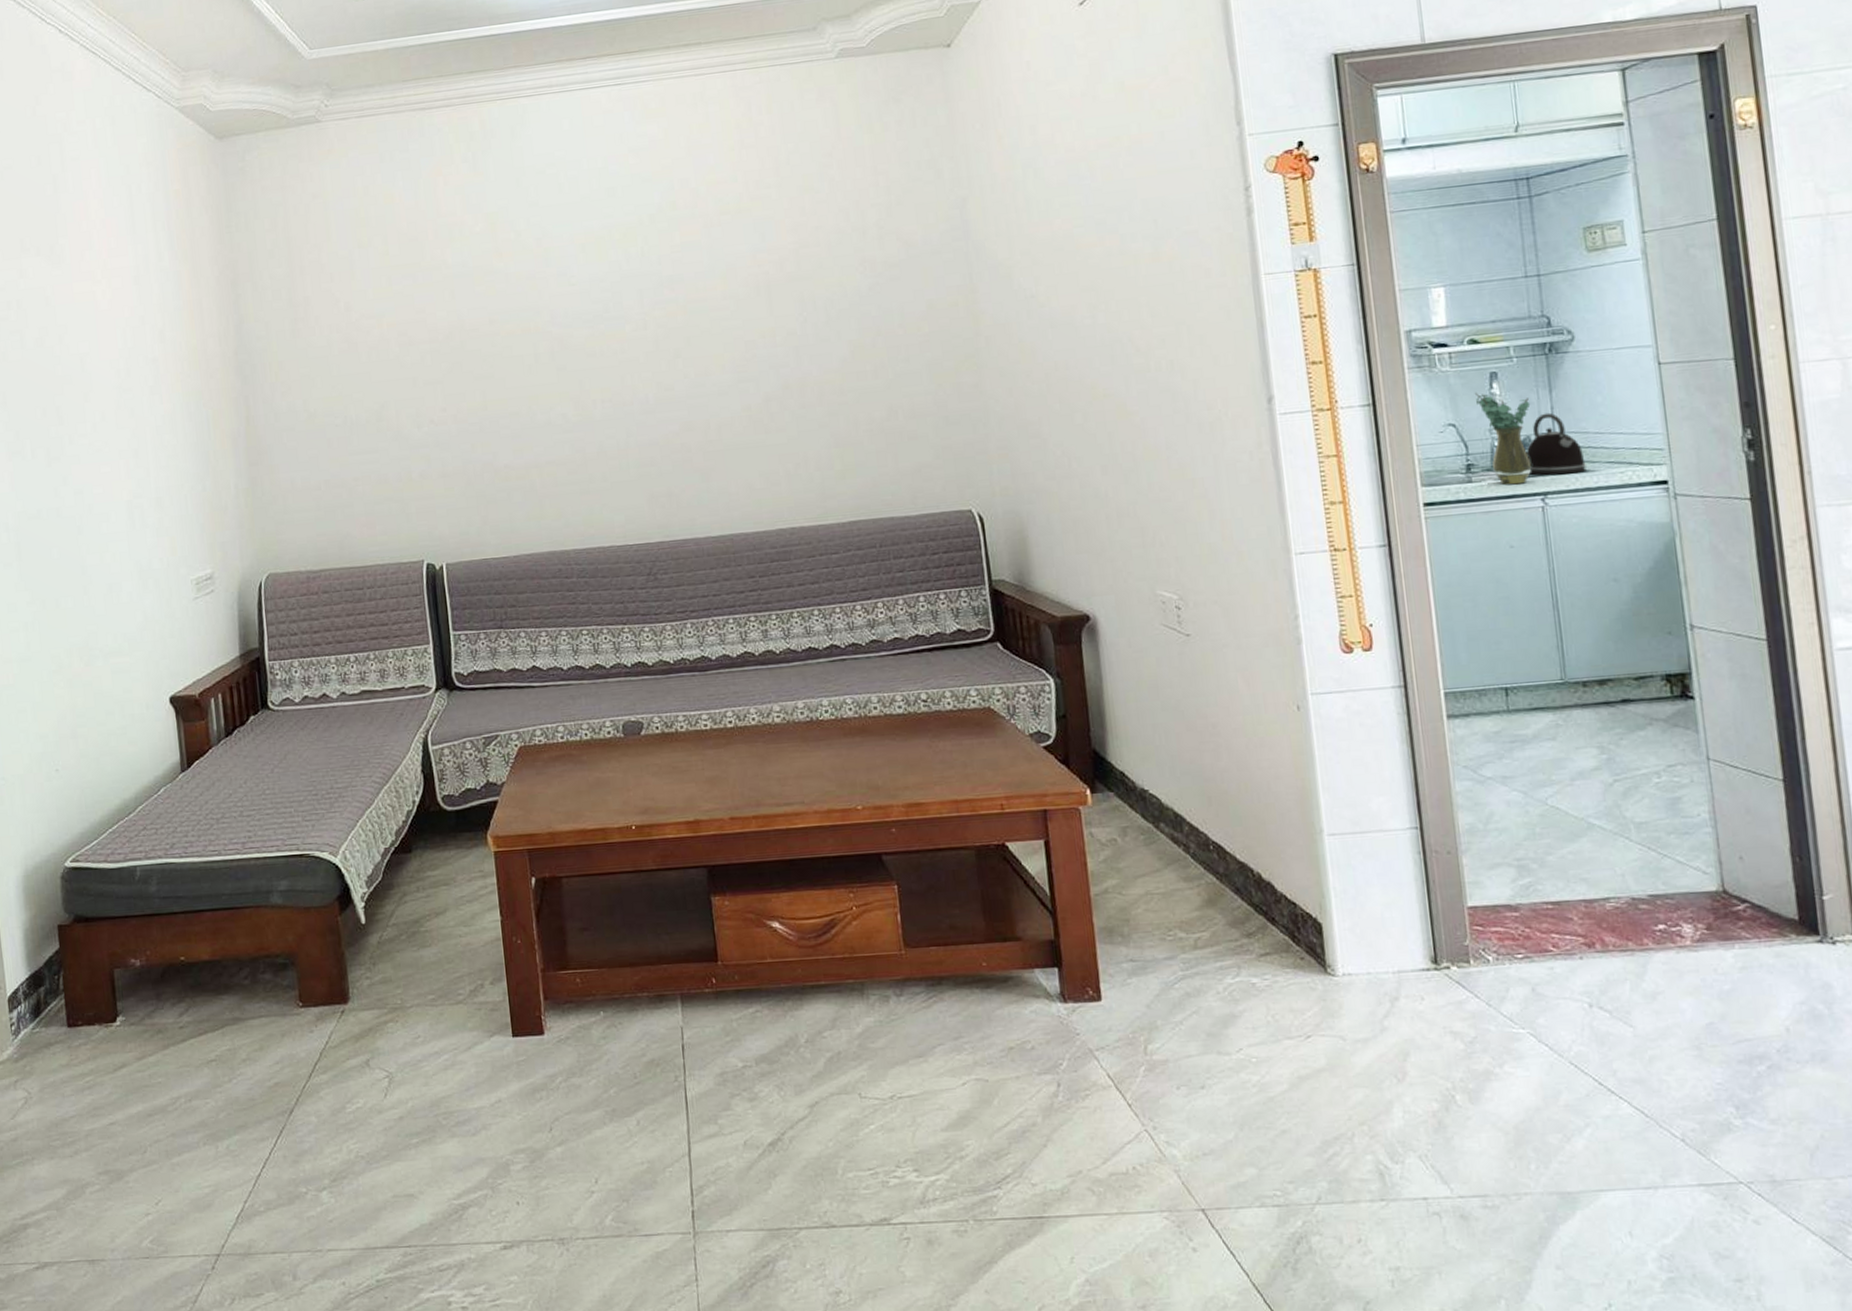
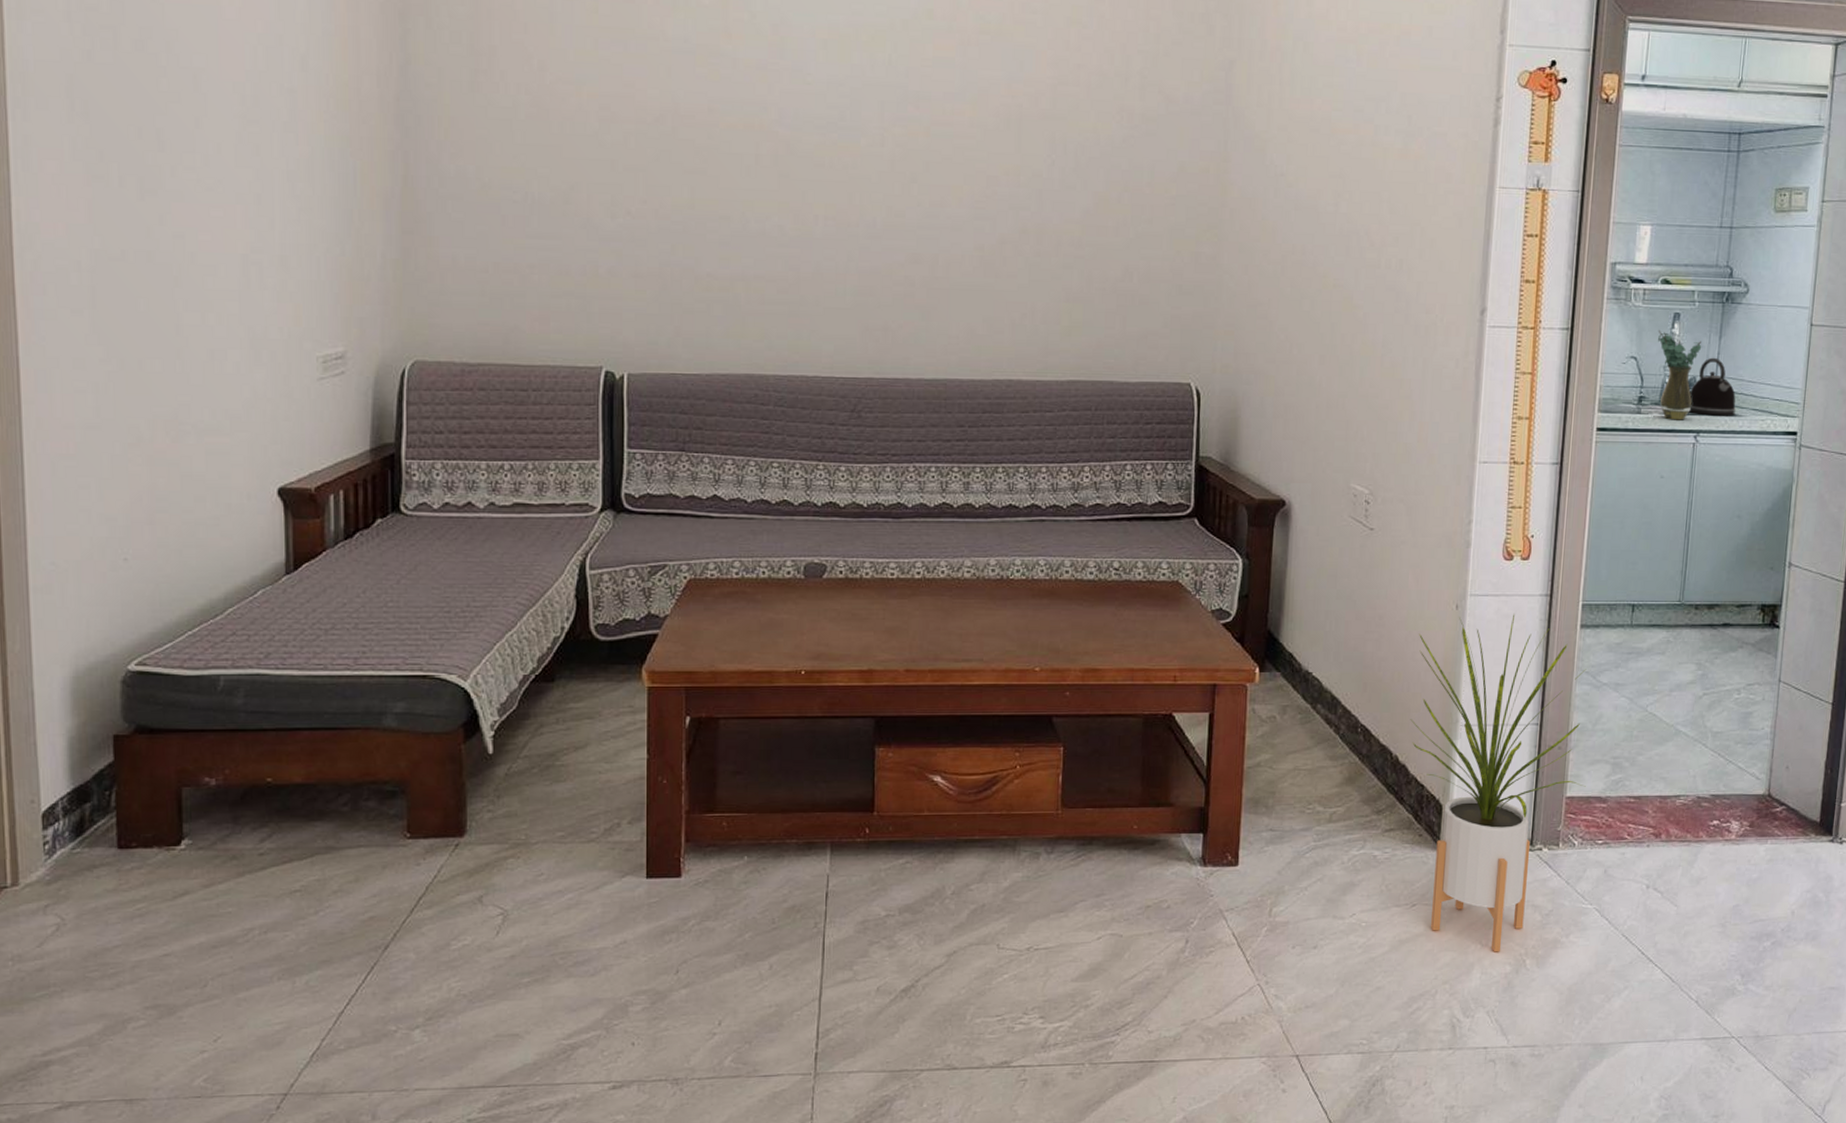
house plant: none [1261,709,1489,1088] -> present [1410,613,1587,952]

